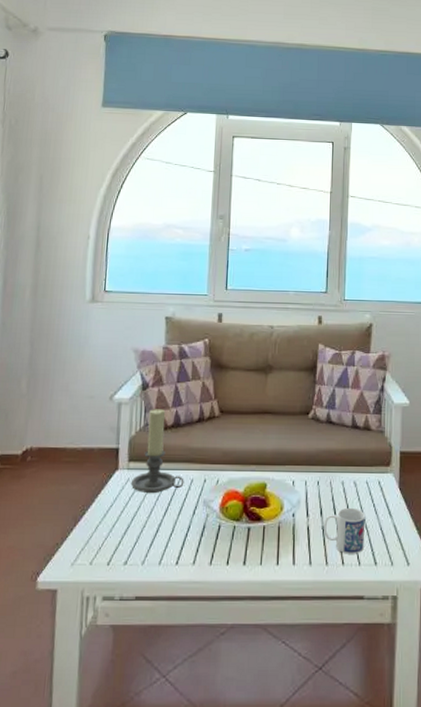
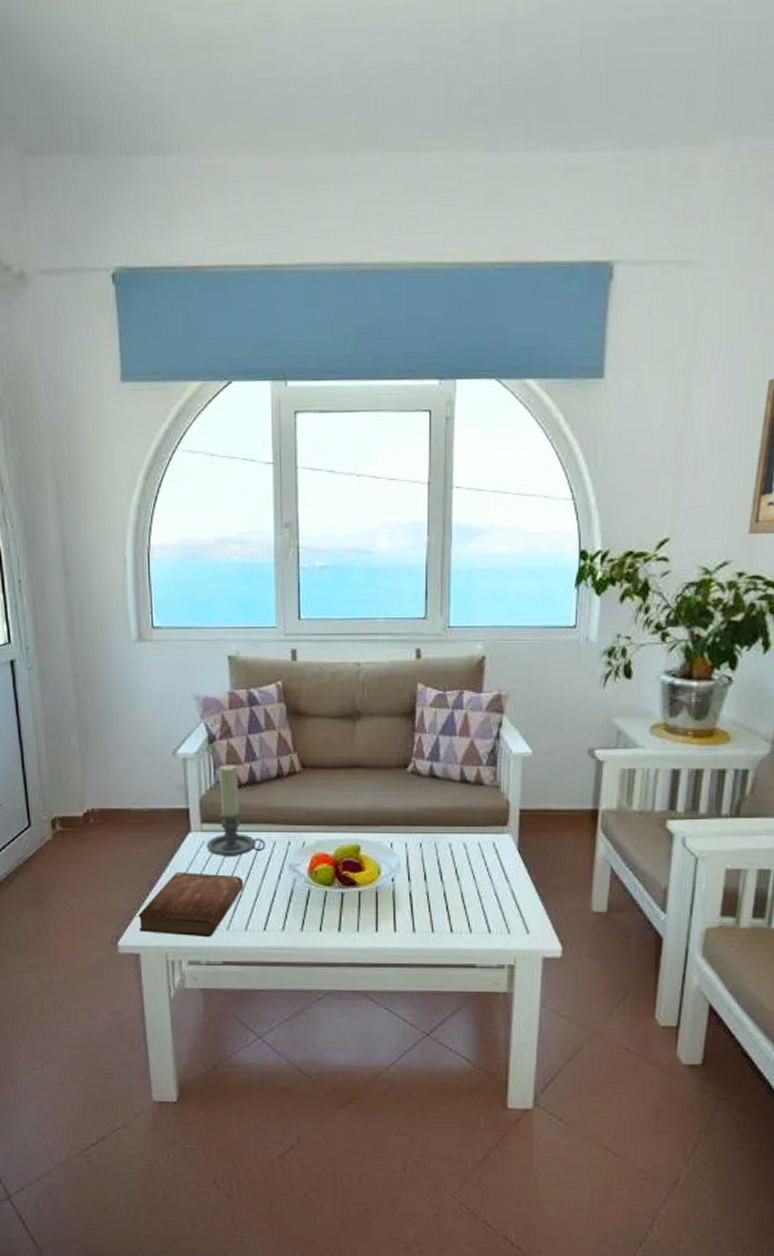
bible: none [60,508,162,571] -> present [138,872,244,937]
mug: present [324,507,366,554] -> none [429,871,478,921]

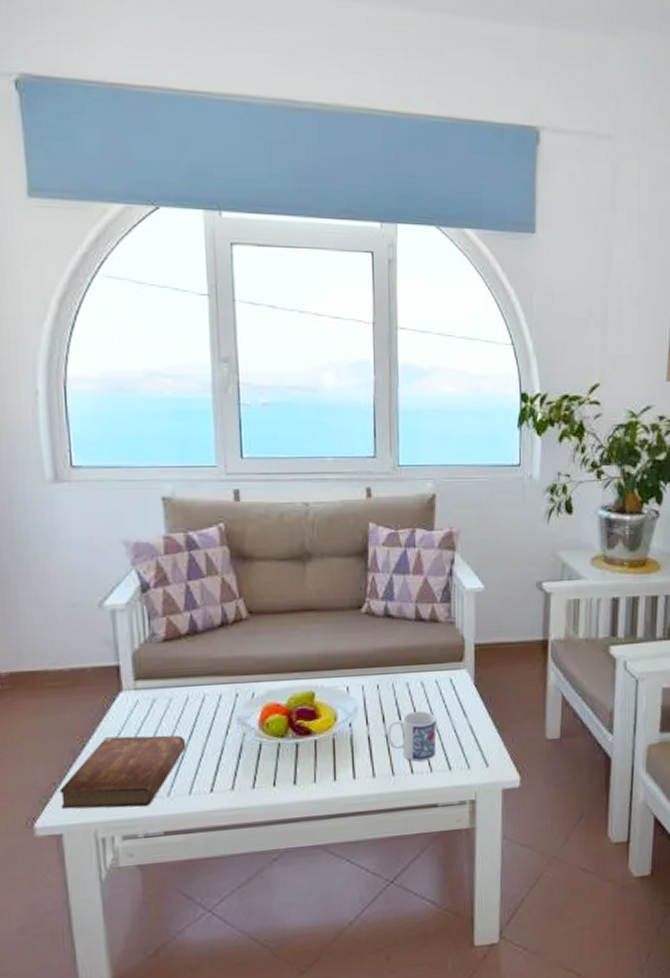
candle holder: present [206,764,266,857] -> none [141,614,211,716]
mug: none [429,871,478,921] -> present [388,710,437,762]

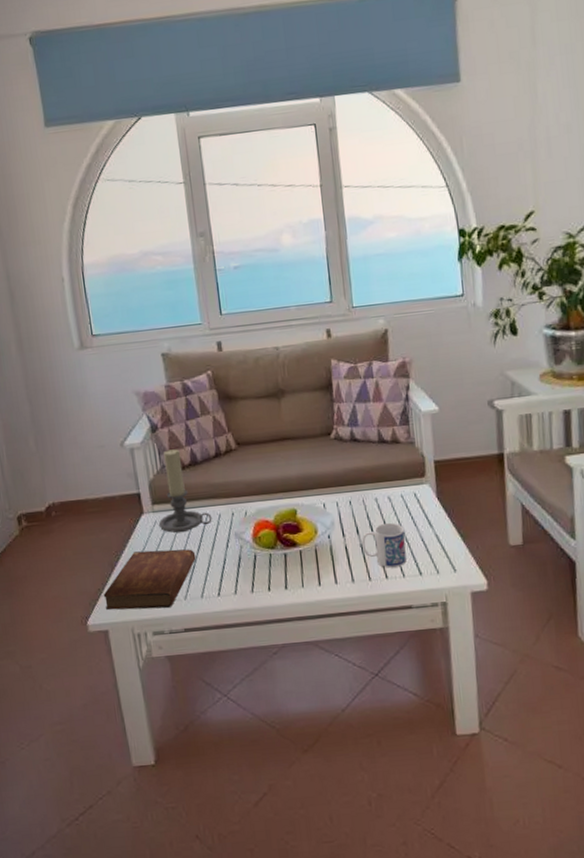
candle holder: none [141,614,211,716] -> present [158,449,212,533]

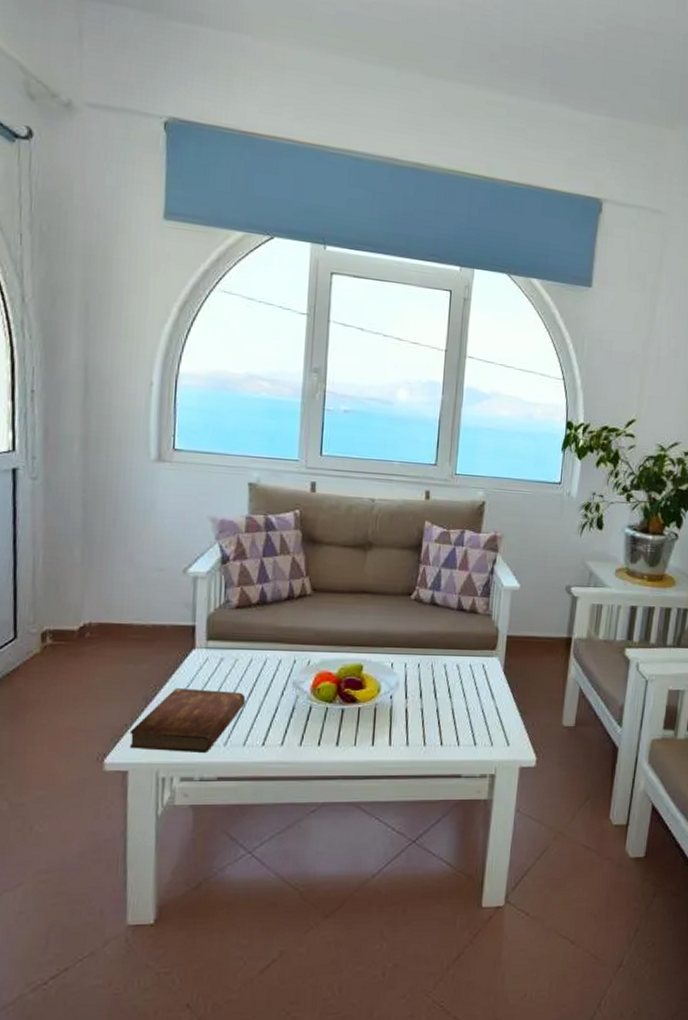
candle holder: present [158,449,212,533] -> none [210,584,271,674]
mug: present [362,522,407,568] -> none [423,690,467,735]

